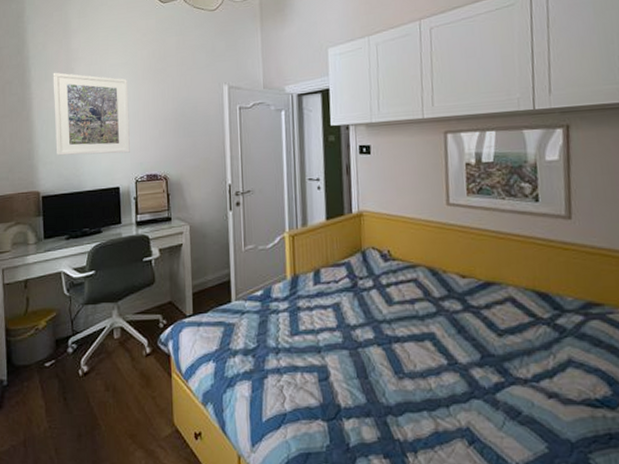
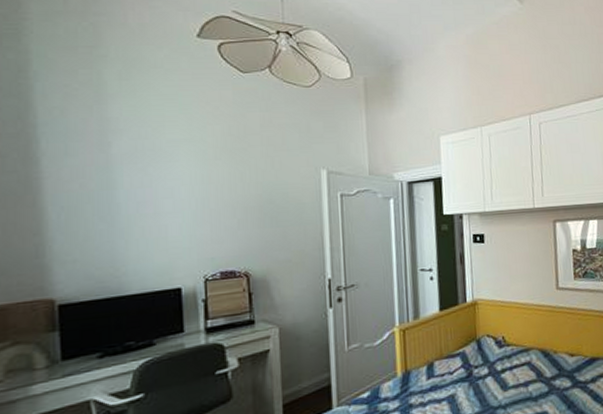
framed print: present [53,72,130,156] -> none [77,145,197,252]

